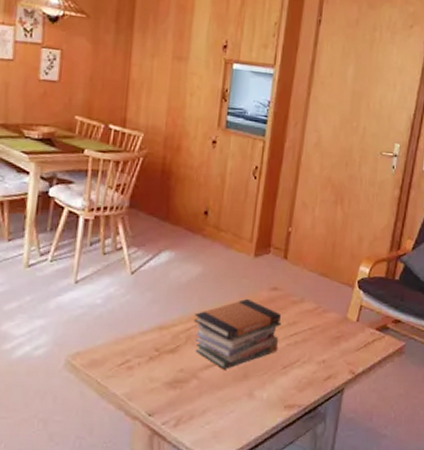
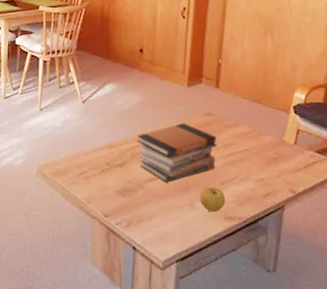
apple: none [259,372,287,401] -> present [199,187,226,213]

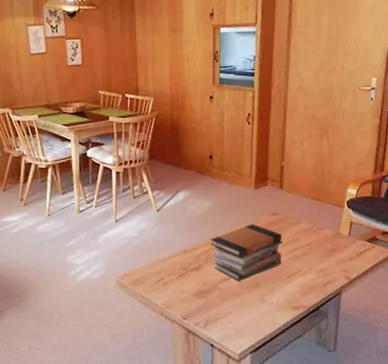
apple: present [199,187,226,213] -> none [269,281,292,304]

